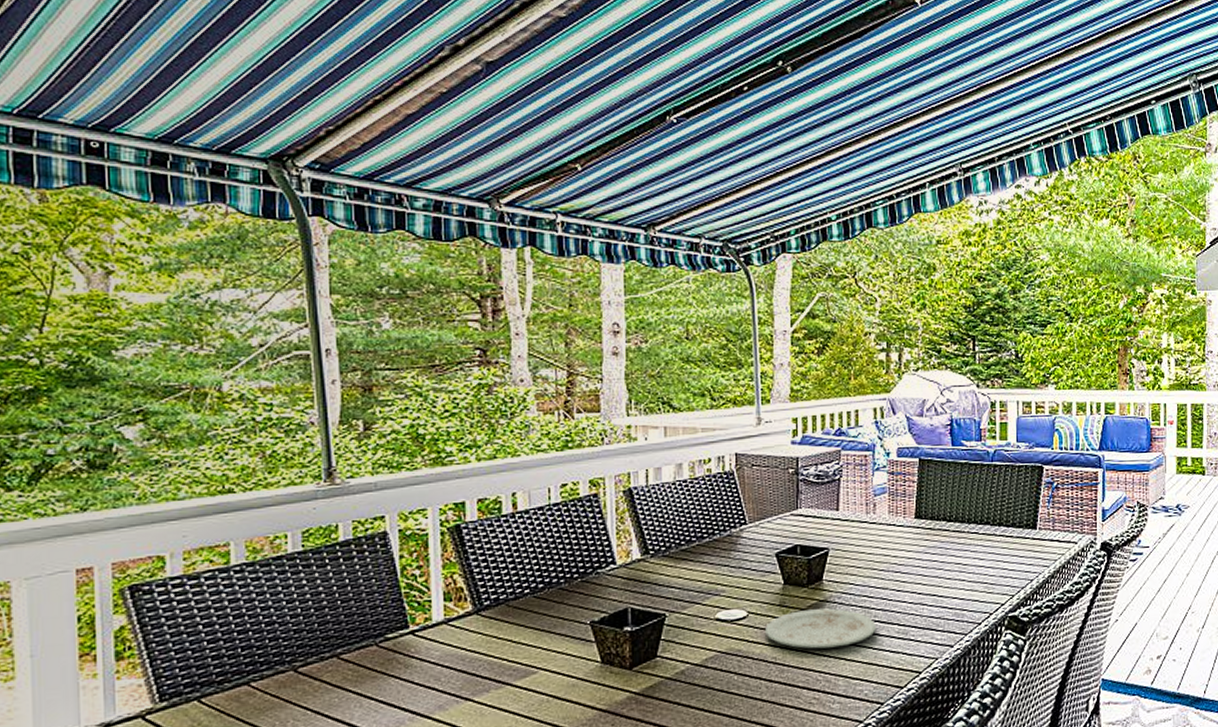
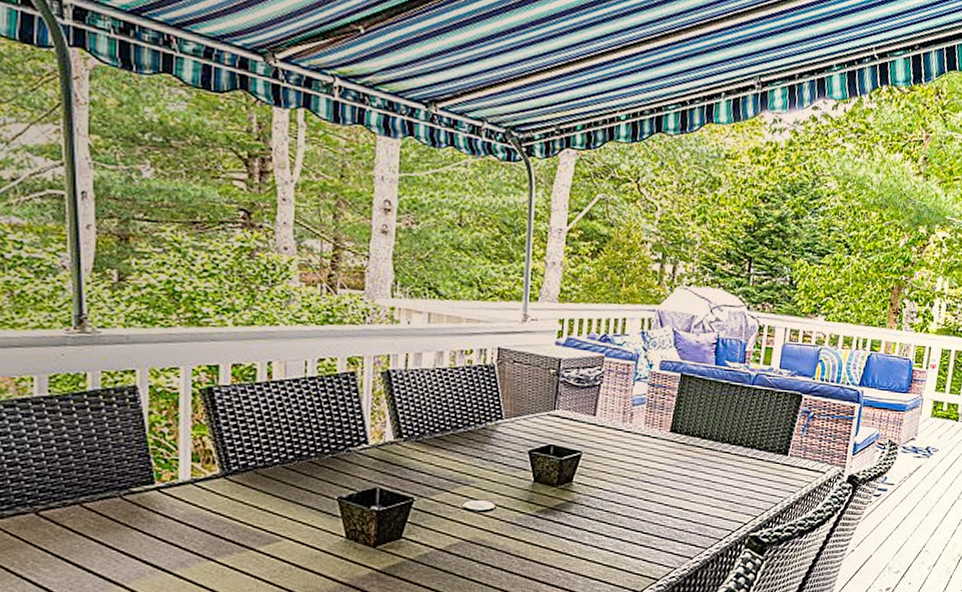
plate: present [765,608,876,649] -> none [511,508,620,547]

